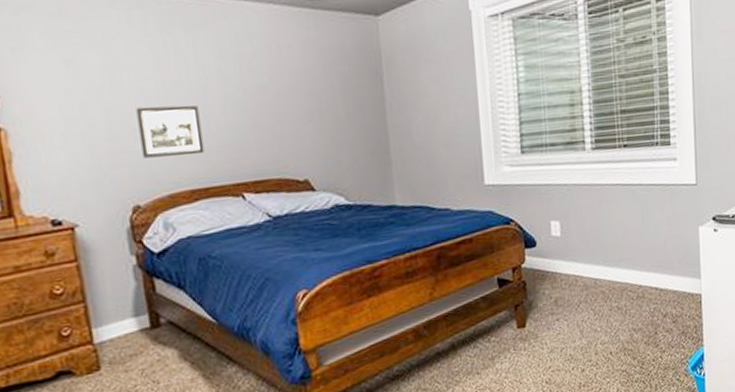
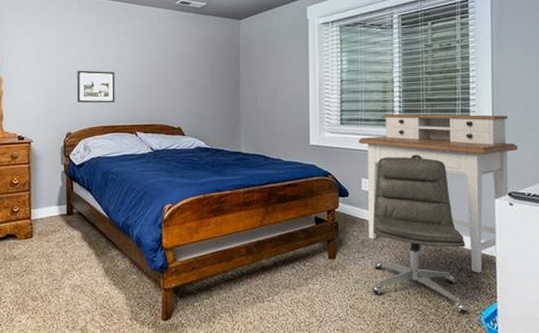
desk: none [544,123,722,317] -> present [358,113,519,273]
chair: none [566,186,674,366] -> present [371,157,468,314]

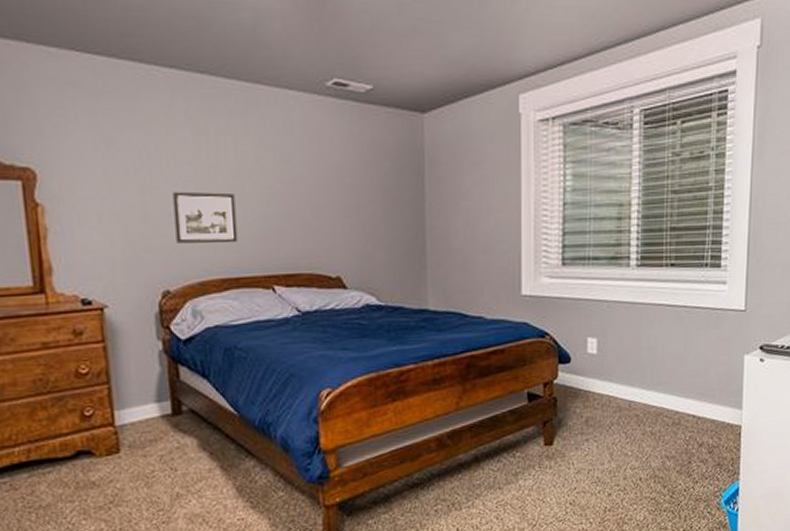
desk: present [358,113,519,273] -> none [584,247,775,448]
chair: present [371,157,468,314] -> none [596,306,708,498]

